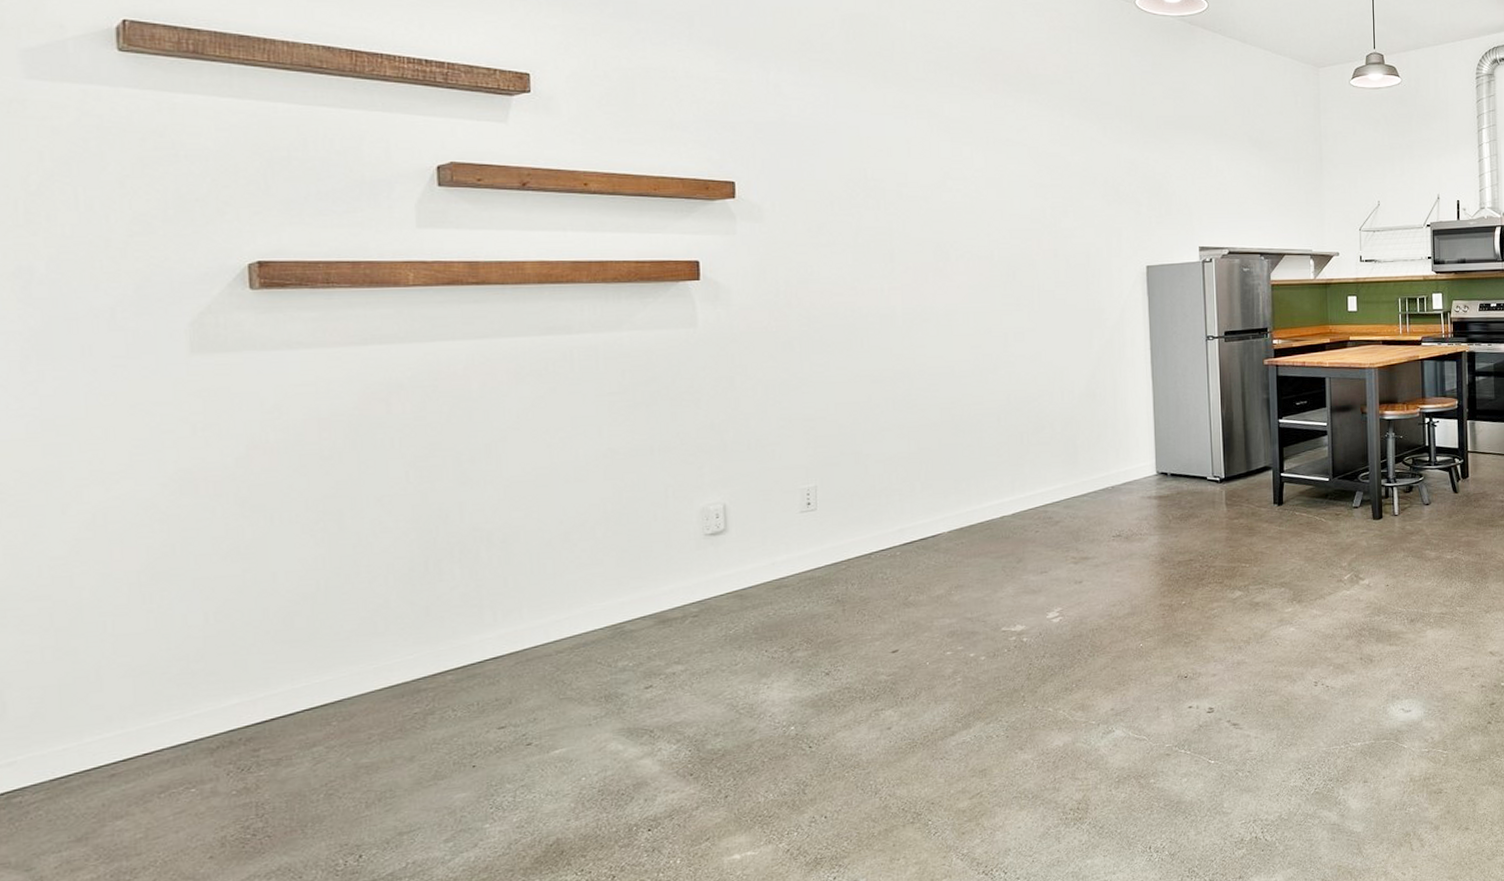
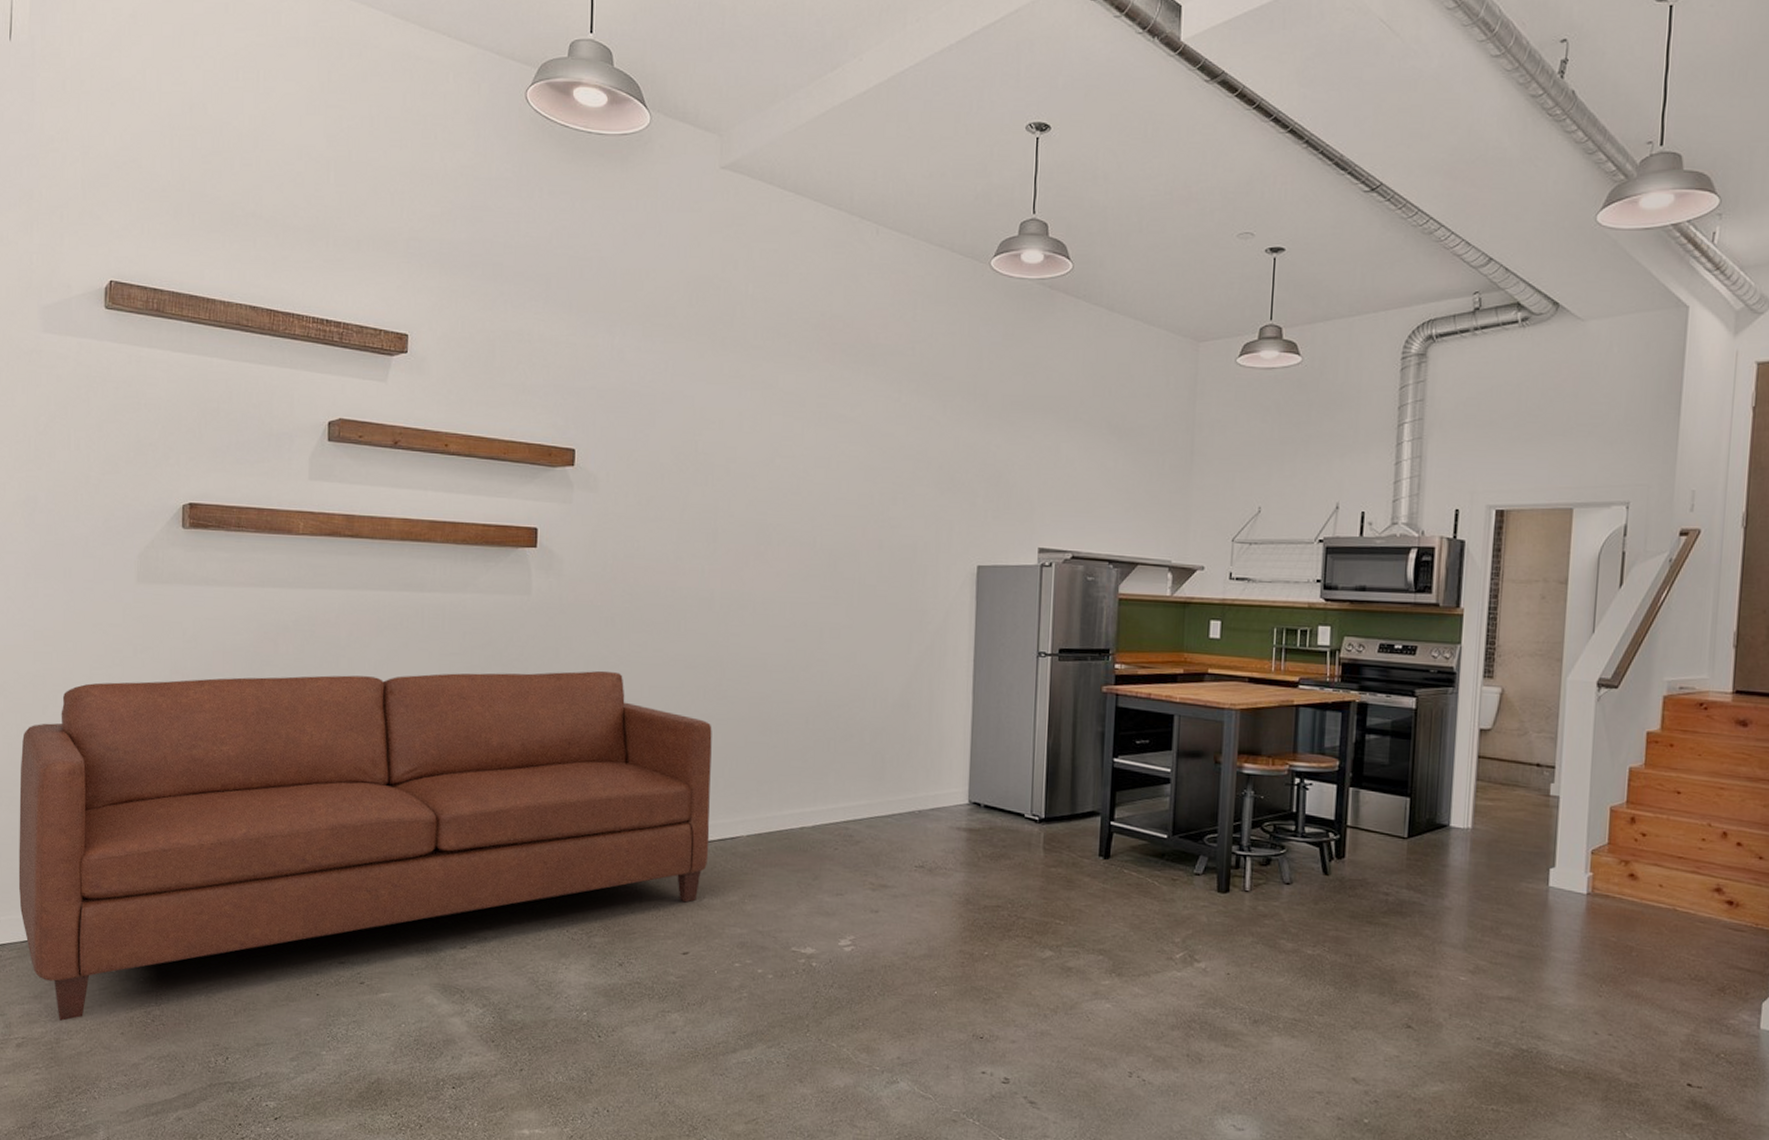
sofa: none [32,393,911,860] -> present [18,670,712,1021]

